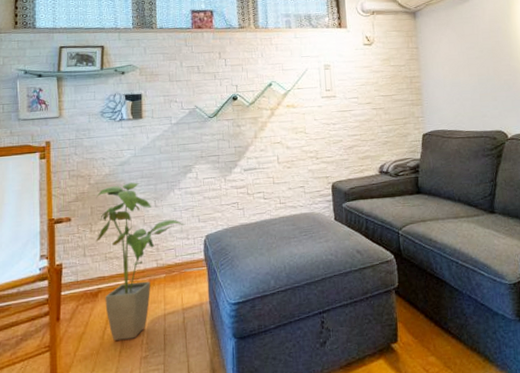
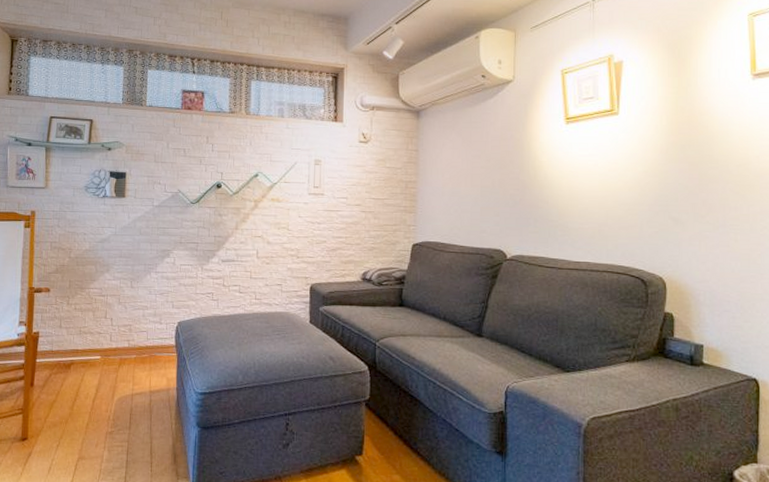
house plant: present [96,182,185,341] -> none [72,261,159,413]

